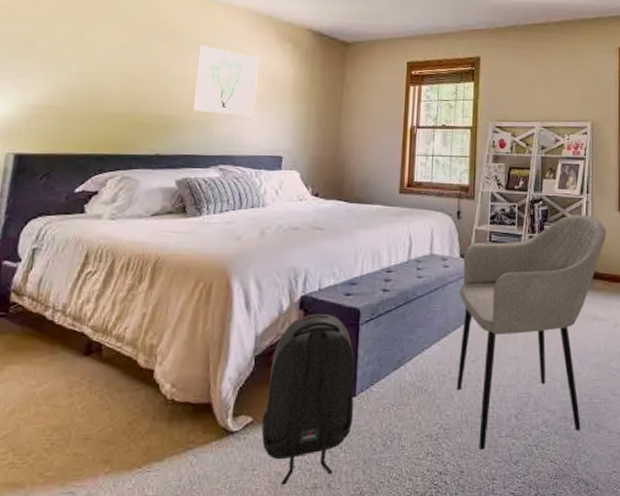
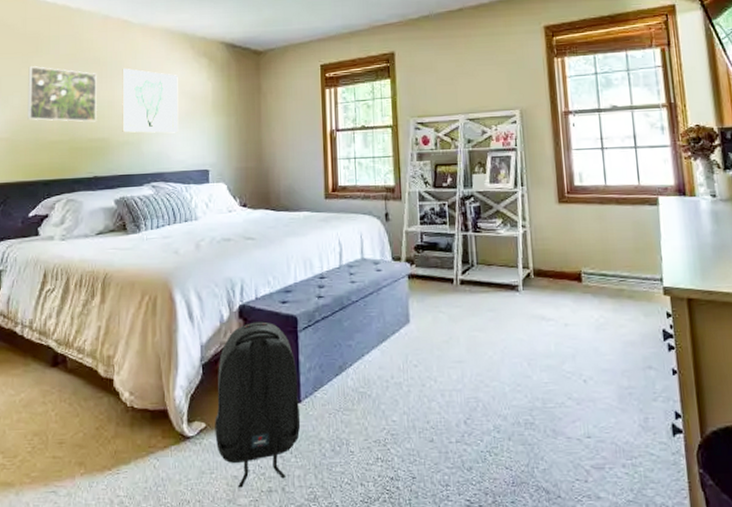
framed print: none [85,33,170,98] -> present [27,66,98,122]
armchair: present [456,215,607,451] -> none [394,209,547,457]

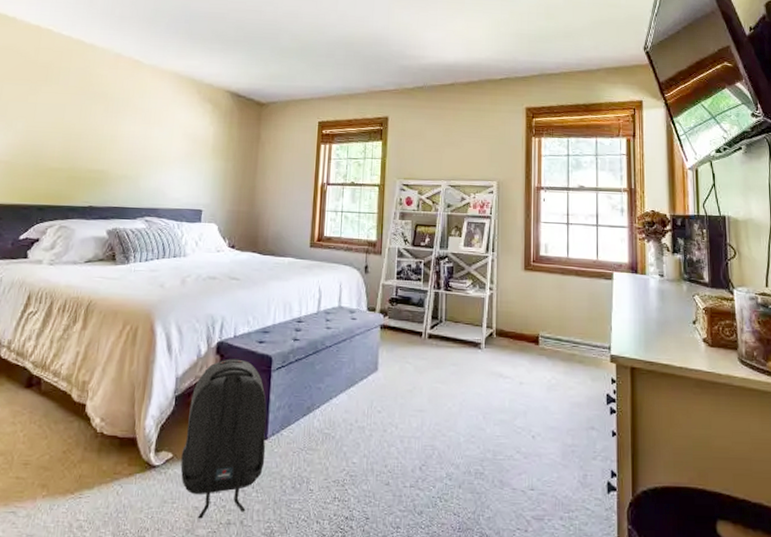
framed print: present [27,66,98,122] -> none [29,94,103,154]
wall art: present [122,68,179,134] -> none [122,105,182,172]

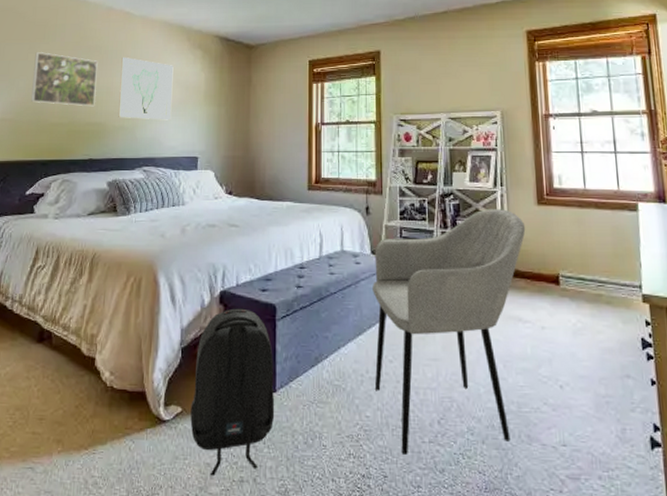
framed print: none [29,94,103,154] -> present [31,52,98,107]
wall art: none [122,105,182,172] -> present [118,56,174,120]
armchair: none [362,272,512,499] -> present [372,209,526,456]

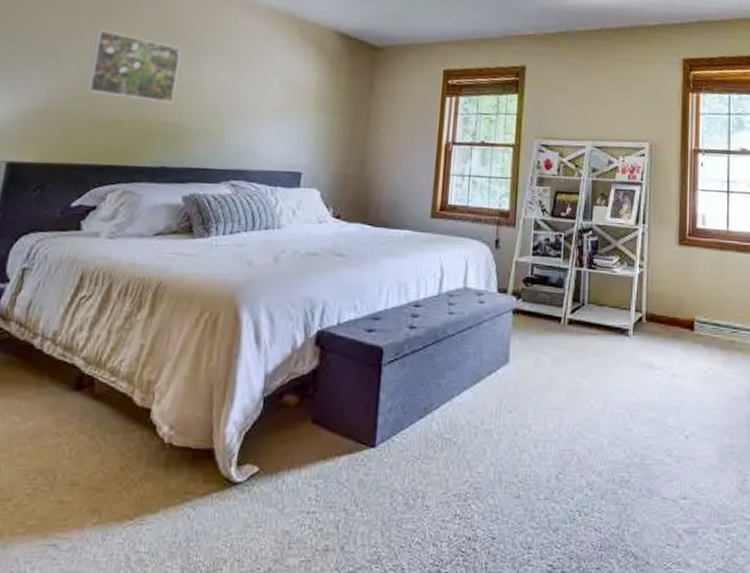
wall art: present [118,56,174,120] -> none [203,45,279,127]
backpack: present [190,308,275,476] -> none [268,351,375,546]
armchair: present [372,209,526,456] -> none [489,247,665,515]

